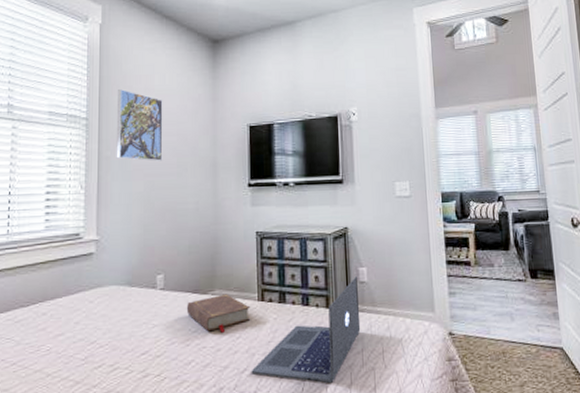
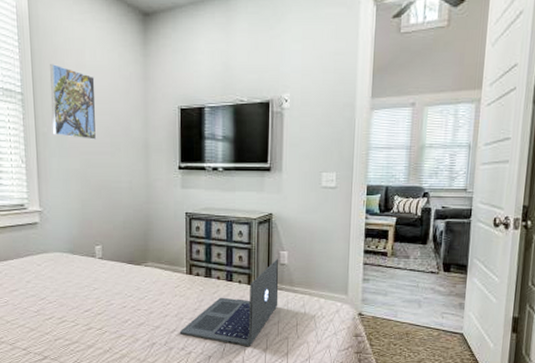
book: present [186,293,251,333] -> none [122,266,180,299]

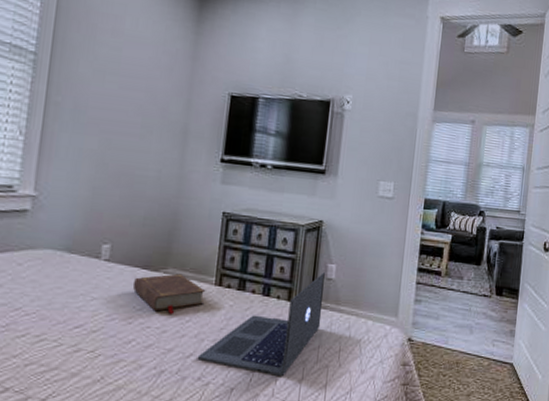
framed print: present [50,64,97,140] -> none [67,25,133,118]
book: none [122,266,180,299] -> present [132,273,206,314]

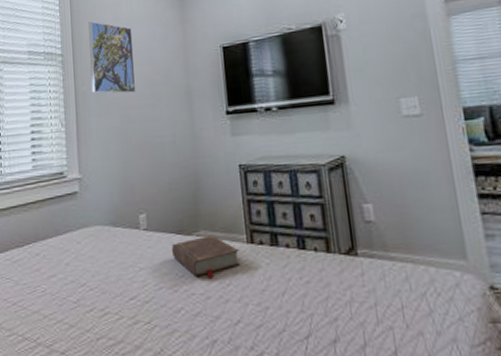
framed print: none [67,25,133,118] -> present [88,21,137,94]
laptop computer: present [197,272,325,377] -> none [245,215,372,344]

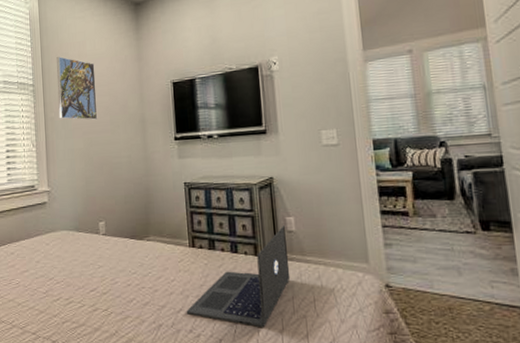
book: present [171,235,241,278] -> none [125,240,184,275]
laptop computer: none [245,215,372,344] -> present [186,226,291,328]

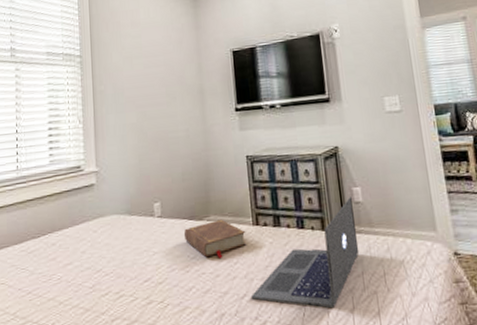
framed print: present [56,57,98,120] -> none [107,25,153,93]
book: none [125,240,184,275] -> present [183,219,247,258]

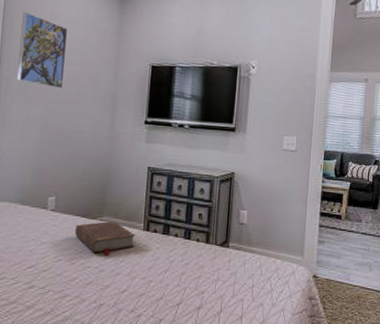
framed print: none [107,25,153,93] -> present [16,12,68,89]
laptop computer: present [250,197,359,309] -> none [130,218,238,310]

